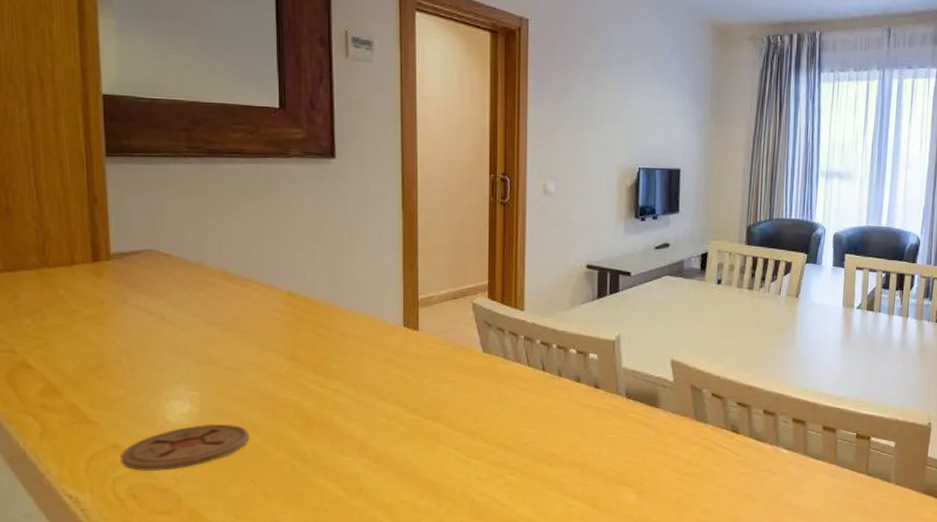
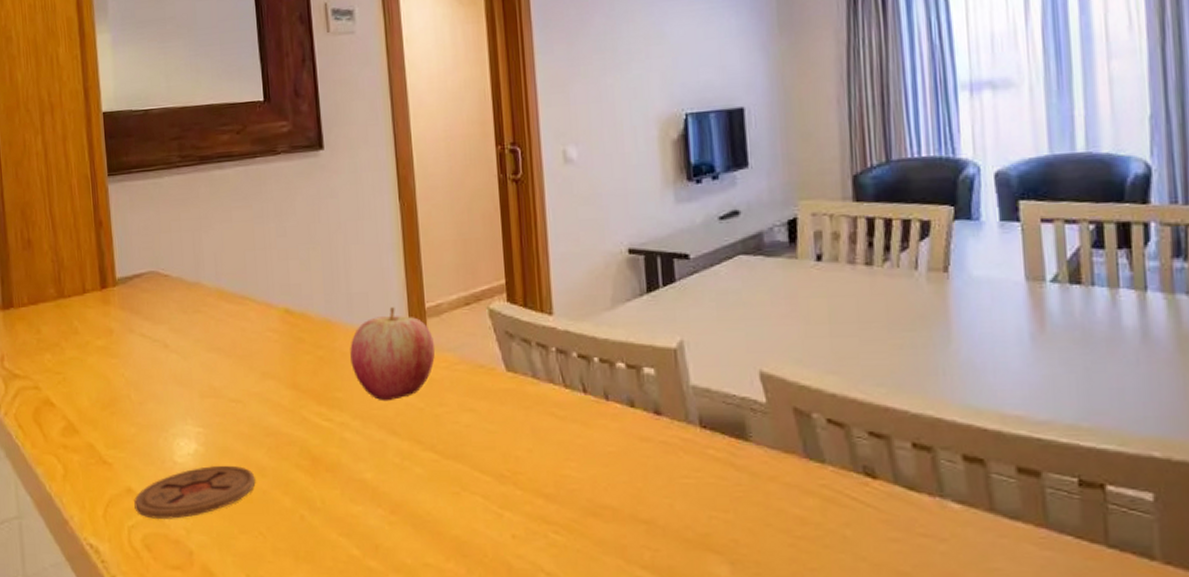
apple: none [348,297,425,373] -> present [350,307,436,402]

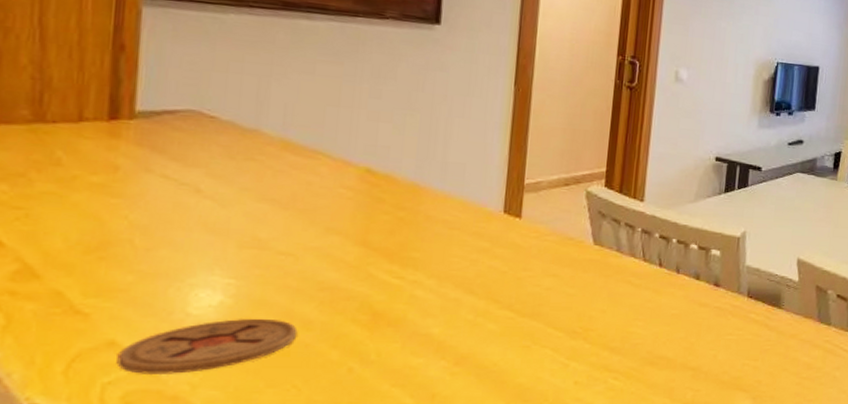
apple: present [350,307,436,402] -> none [435,179,528,264]

